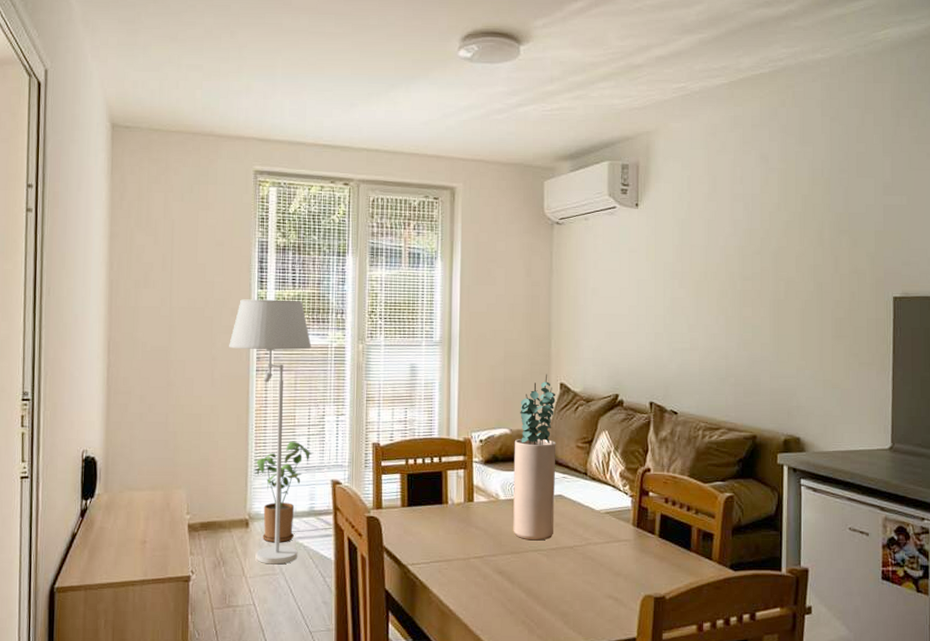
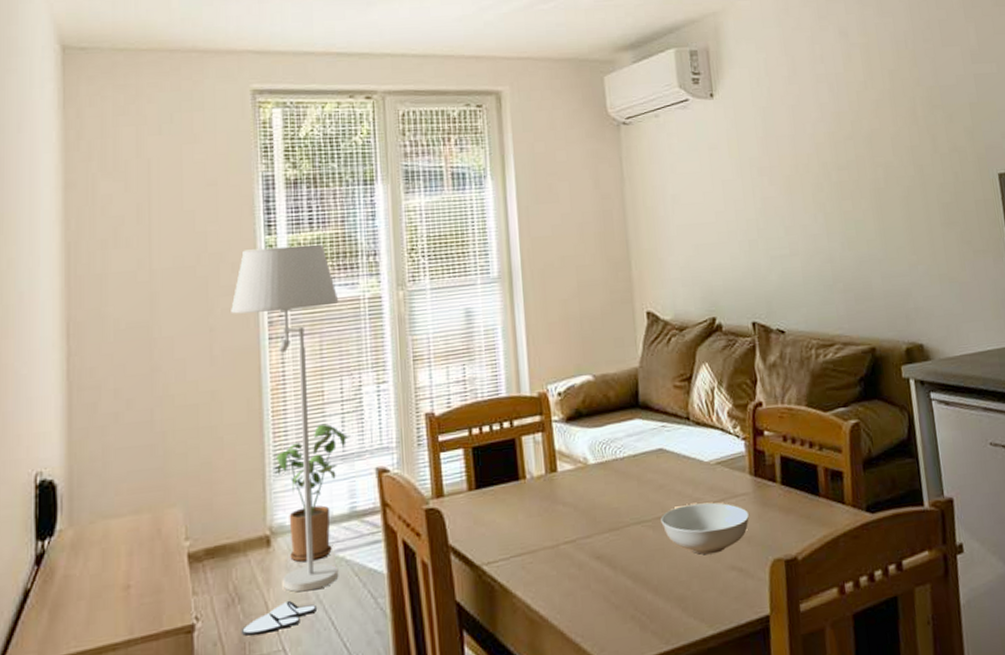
slippers: none [223,569,280,590] -> present [241,600,316,636]
vase: present [513,374,556,541] -> none [599,302,658,511]
bowl: none [554,542,629,584] -> present [661,502,750,555]

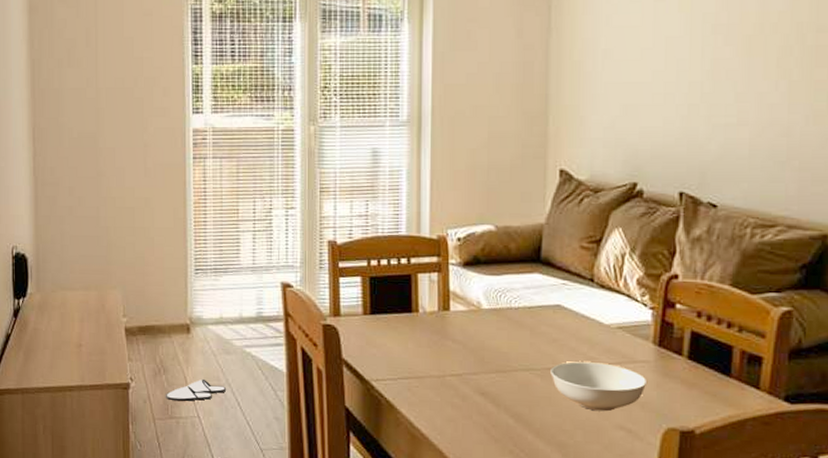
floor lamp: present [231,244,339,593] -> none [162,76,255,375]
house plant: present [276,424,351,563] -> none [197,238,260,351]

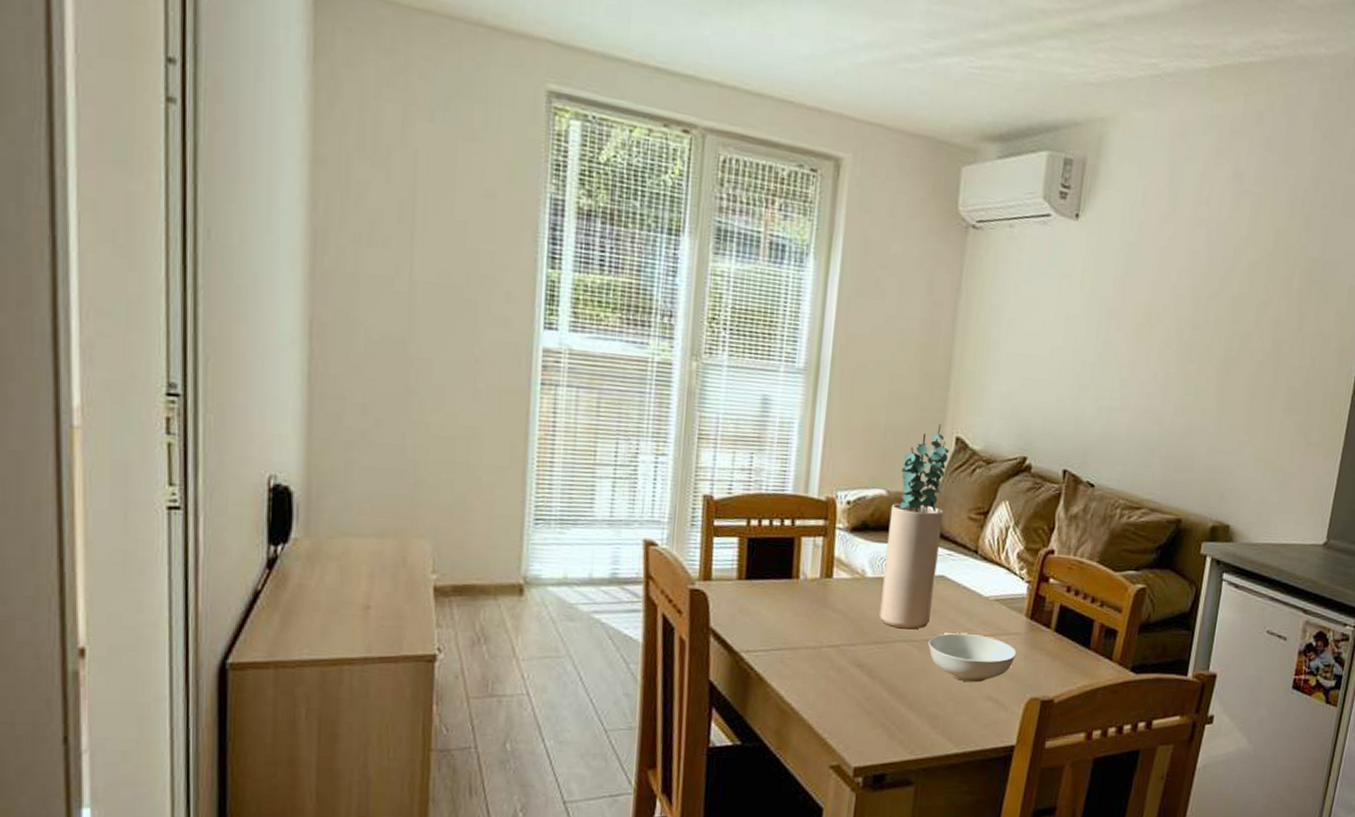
slippers: present [165,378,226,401] -> none [484,649,565,676]
vase: none [499,158,554,359] -> present [879,423,949,630]

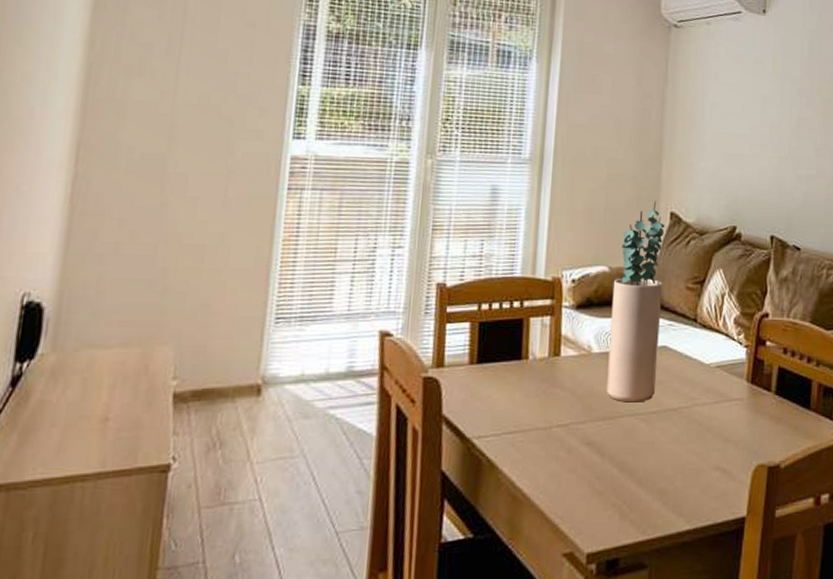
bowl: present [928,633,1017,683] -> none [654,403,741,453]

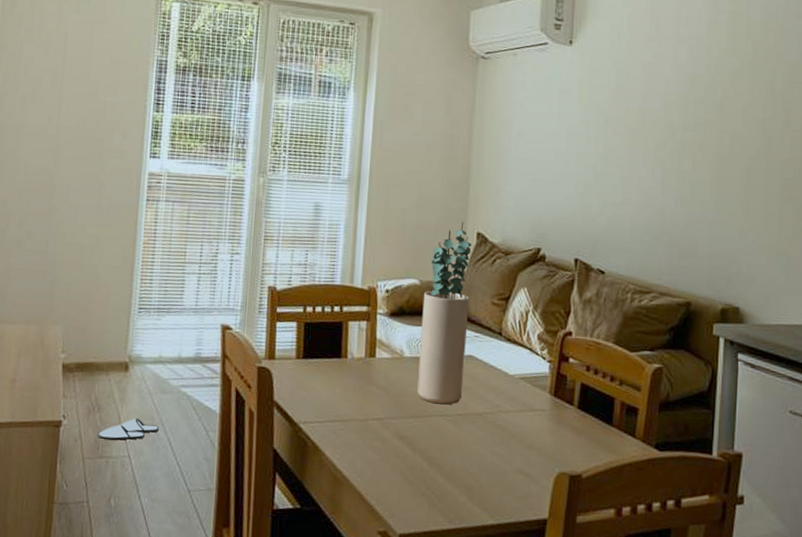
slippers: none [218,451,299,481] -> present [97,417,159,440]

